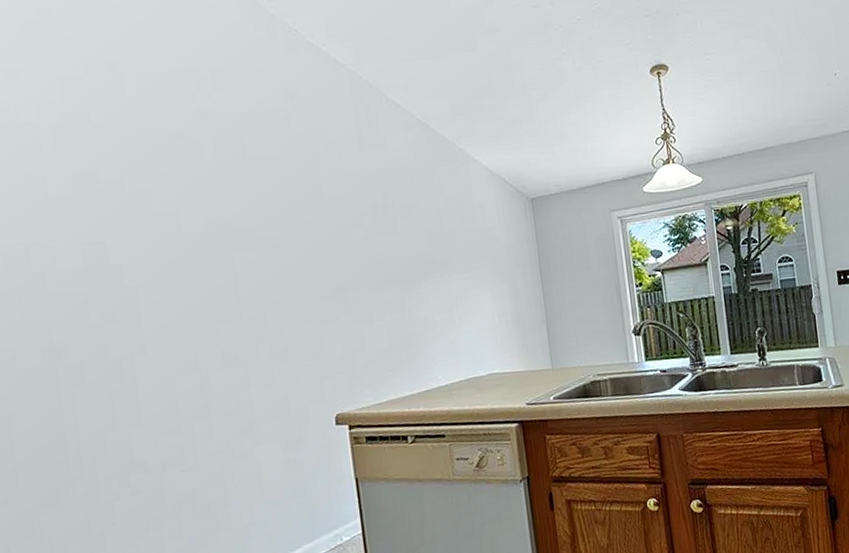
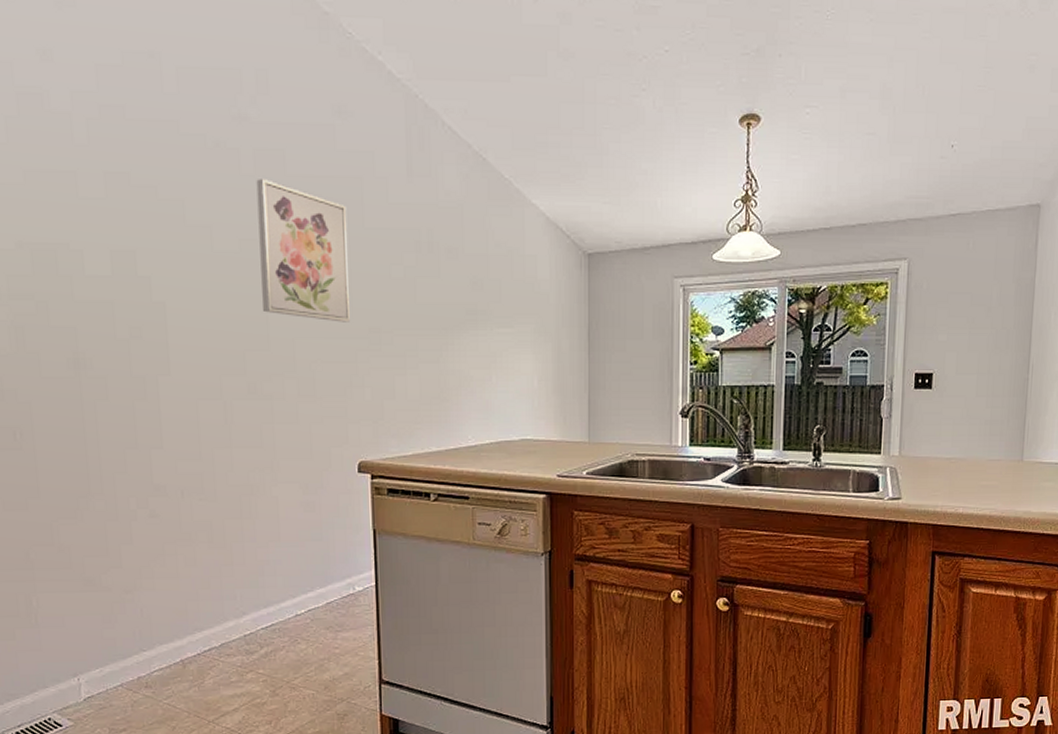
wall art: none [218,164,316,286] -> present [256,179,350,322]

